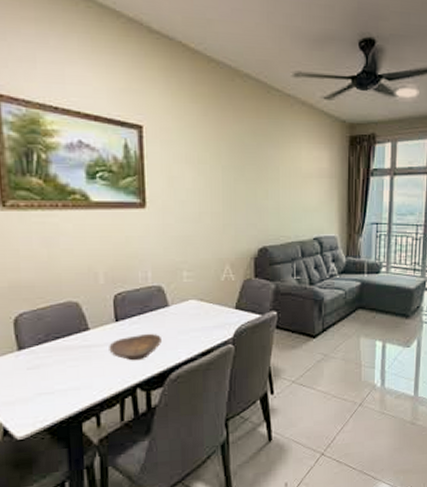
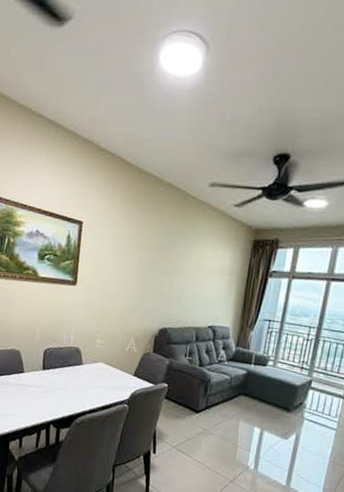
decorative bowl: present [109,333,161,361] -> none [35,383,74,403]

